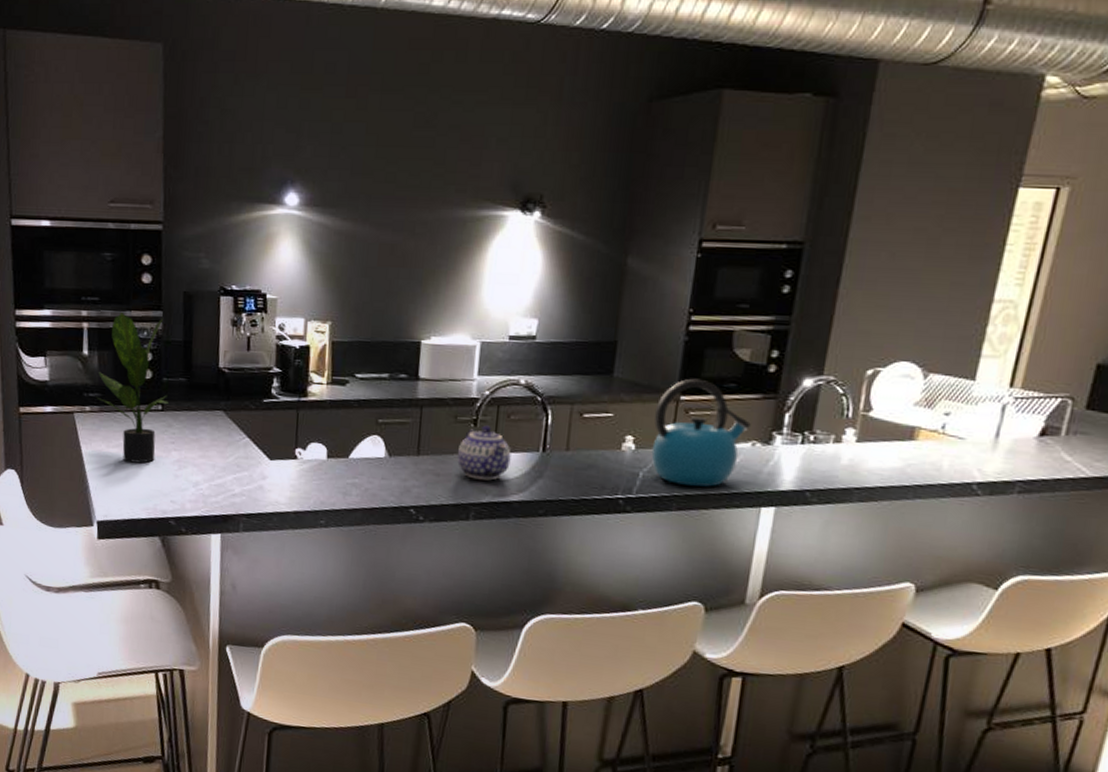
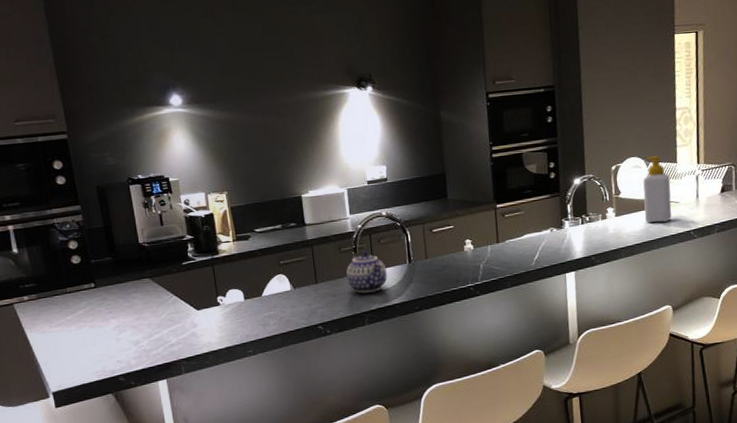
potted plant: present [96,311,170,463] -> none [31,211,101,337]
kettle: present [651,378,751,487] -> none [481,190,547,268]
soap bottle: none [902,364,958,464] -> present [643,156,672,223]

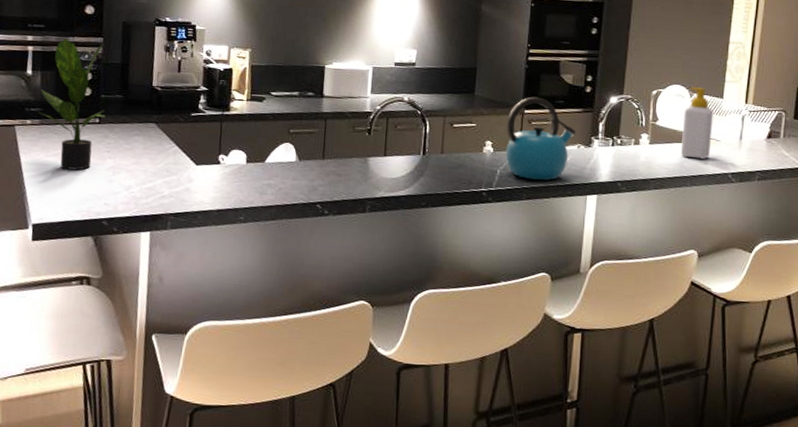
potted plant: none [31,211,101,337] -> present [37,37,106,170]
teapot: present [346,251,387,294] -> none [356,134,399,179]
kettle: none [481,190,547,268] -> present [505,96,576,181]

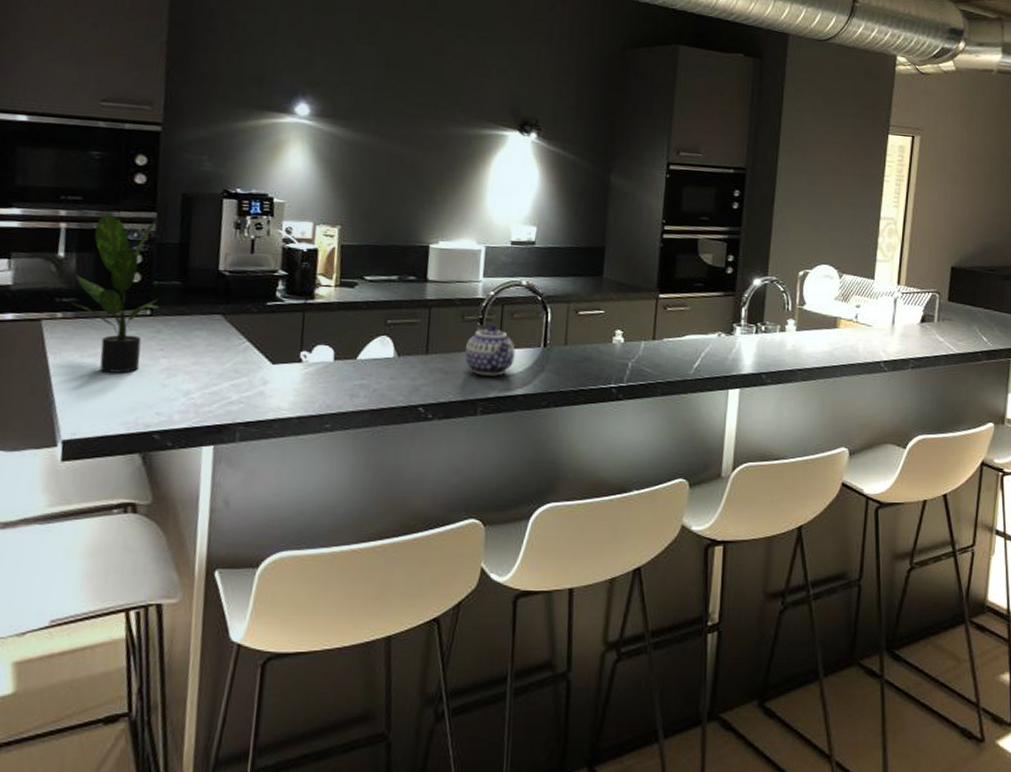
teapot: none [356,134,399,179] -> present [465,324,515,376]
kettle: present [505,96,576,181] -> none [638,279,716,374]
soap bottle: present [680,87,714,159] -> none [829,267,864,347]

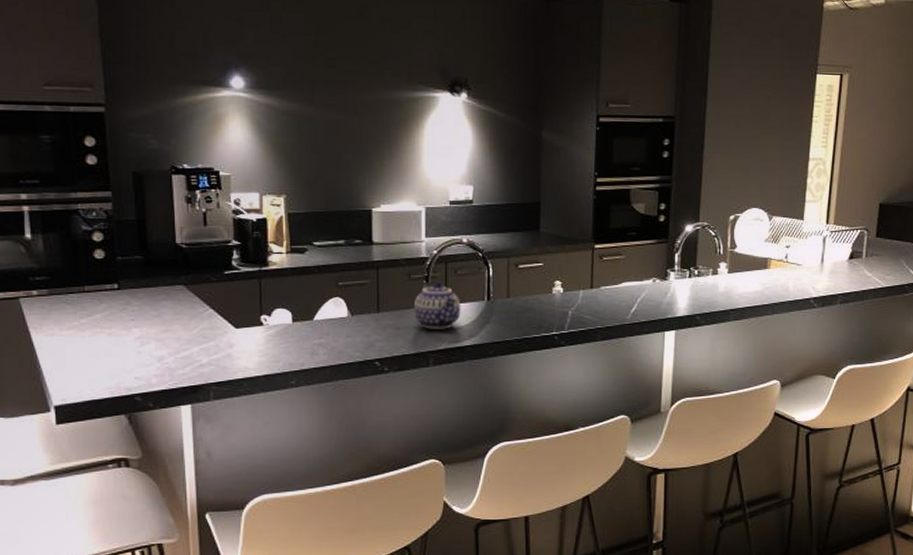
potted plant: present [71,212,160,373] -> none [44,193,126,343]

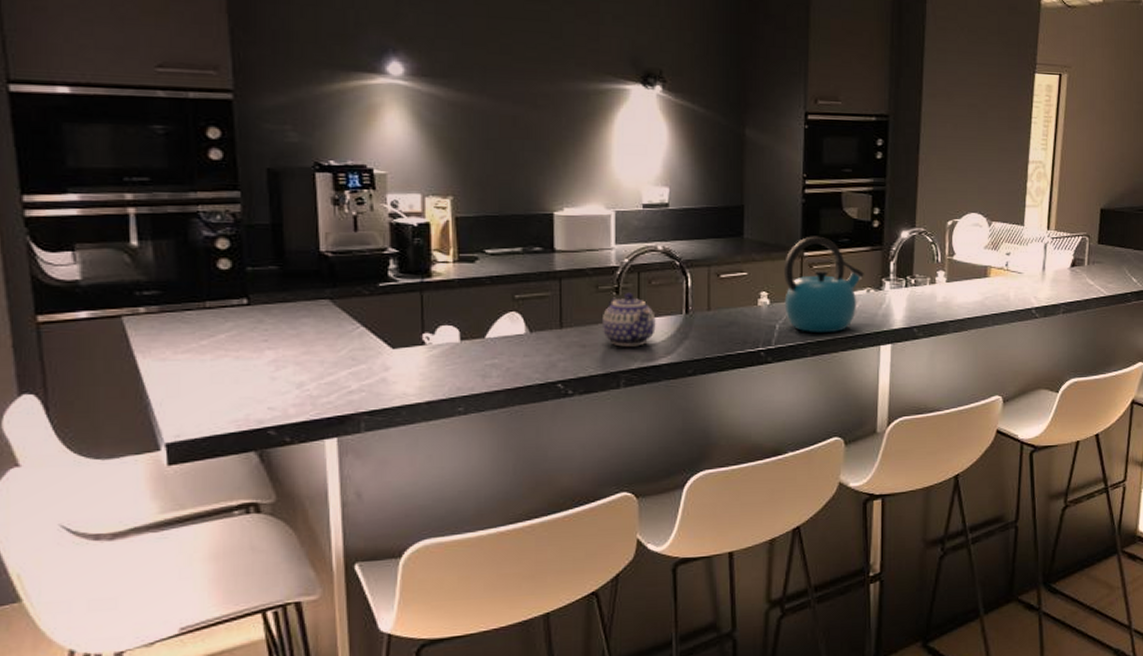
kettle: none [575,230,650,319] -> present [783,236,864,332]

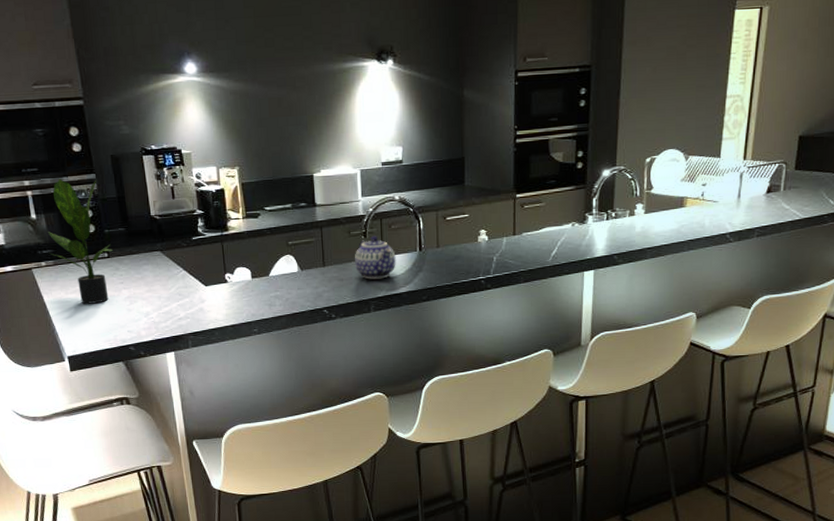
potted plant: none [153,193,258,369] -> present [48,178,114,304]
kettle: present [783,236,864,332] -> none [499,179,569,263]

